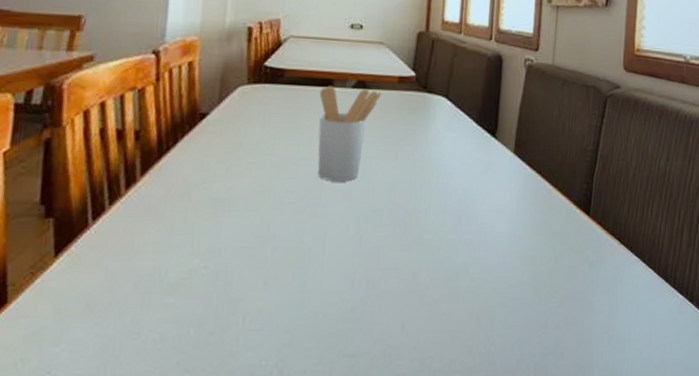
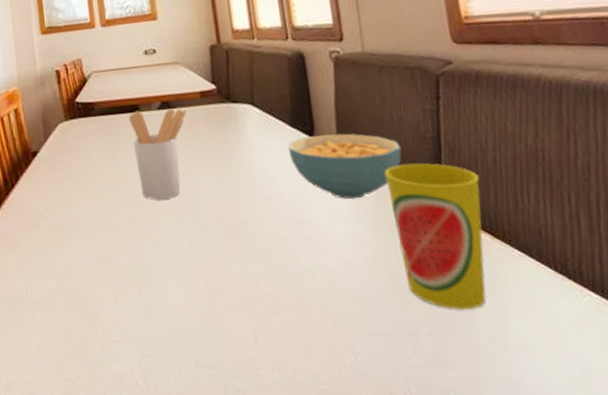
cereal bowl: none [470,135,566,200] -> present [288,133,402,200]
cup: none [546,171,620,306] -> present [384,162,486,310]

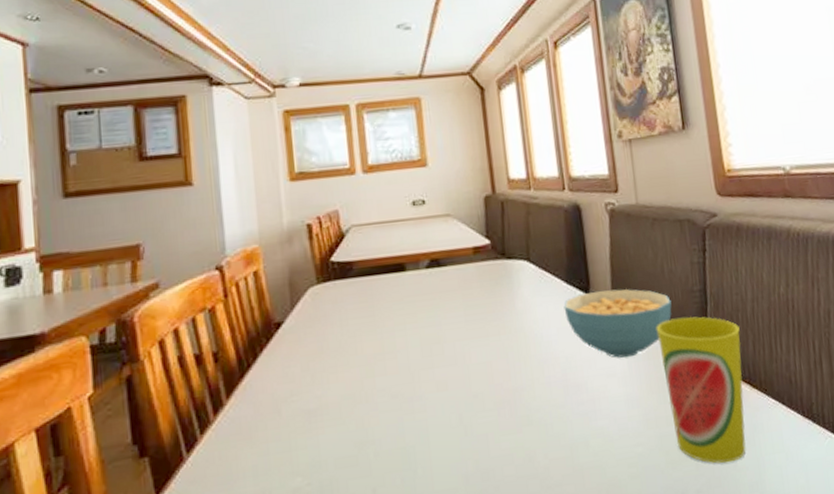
utensil holder: present [128,108,187,200] -> none [393,267,458,372]

